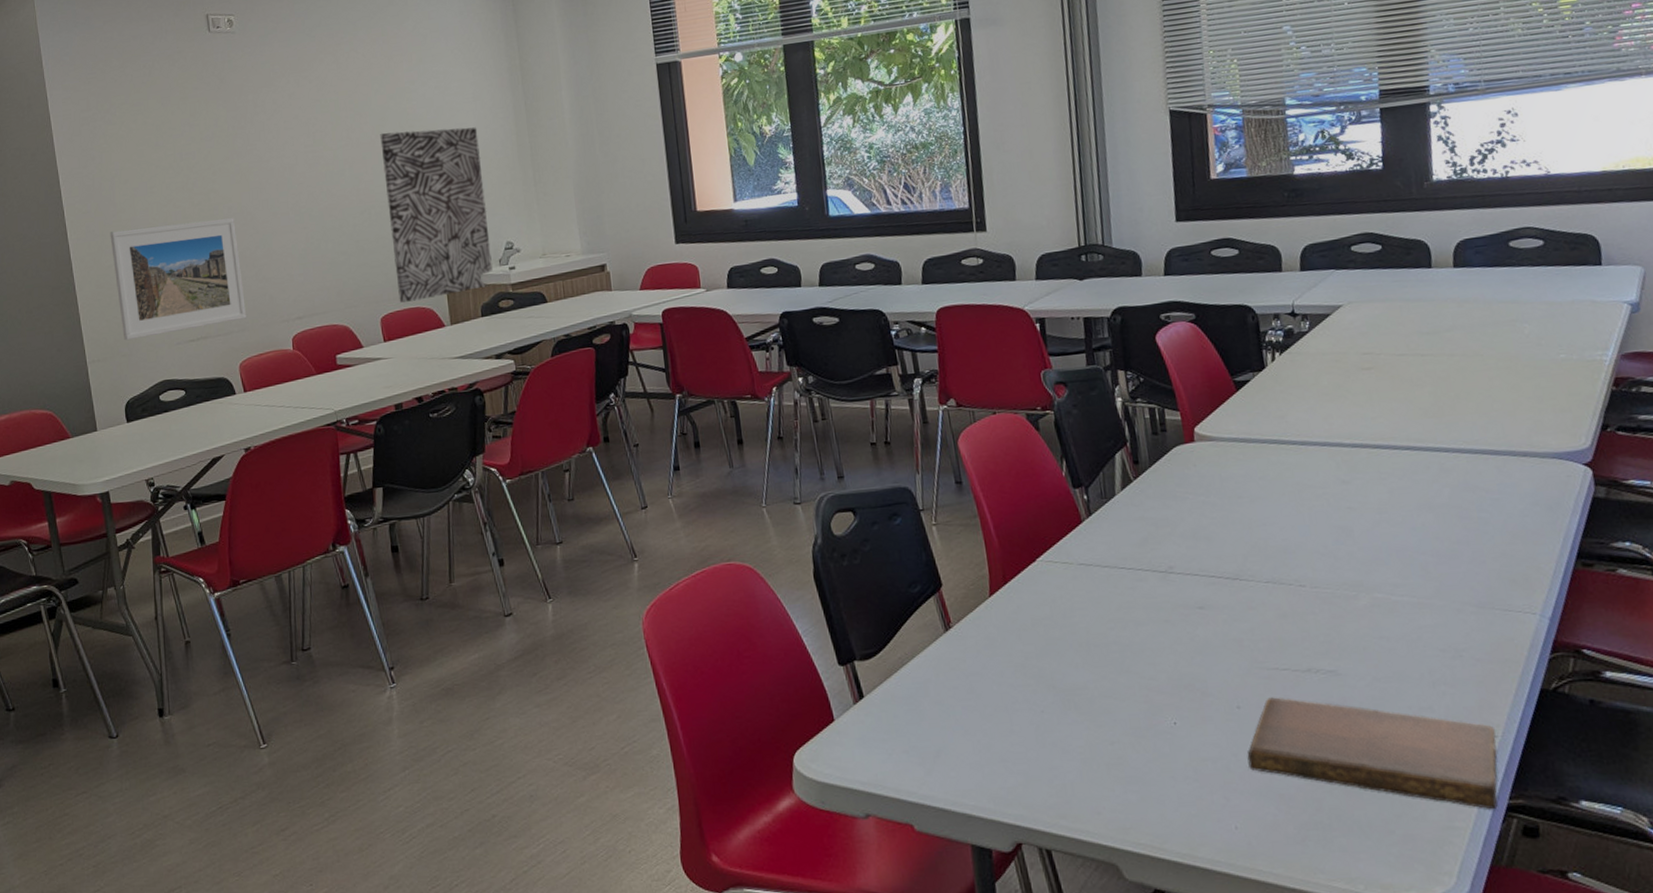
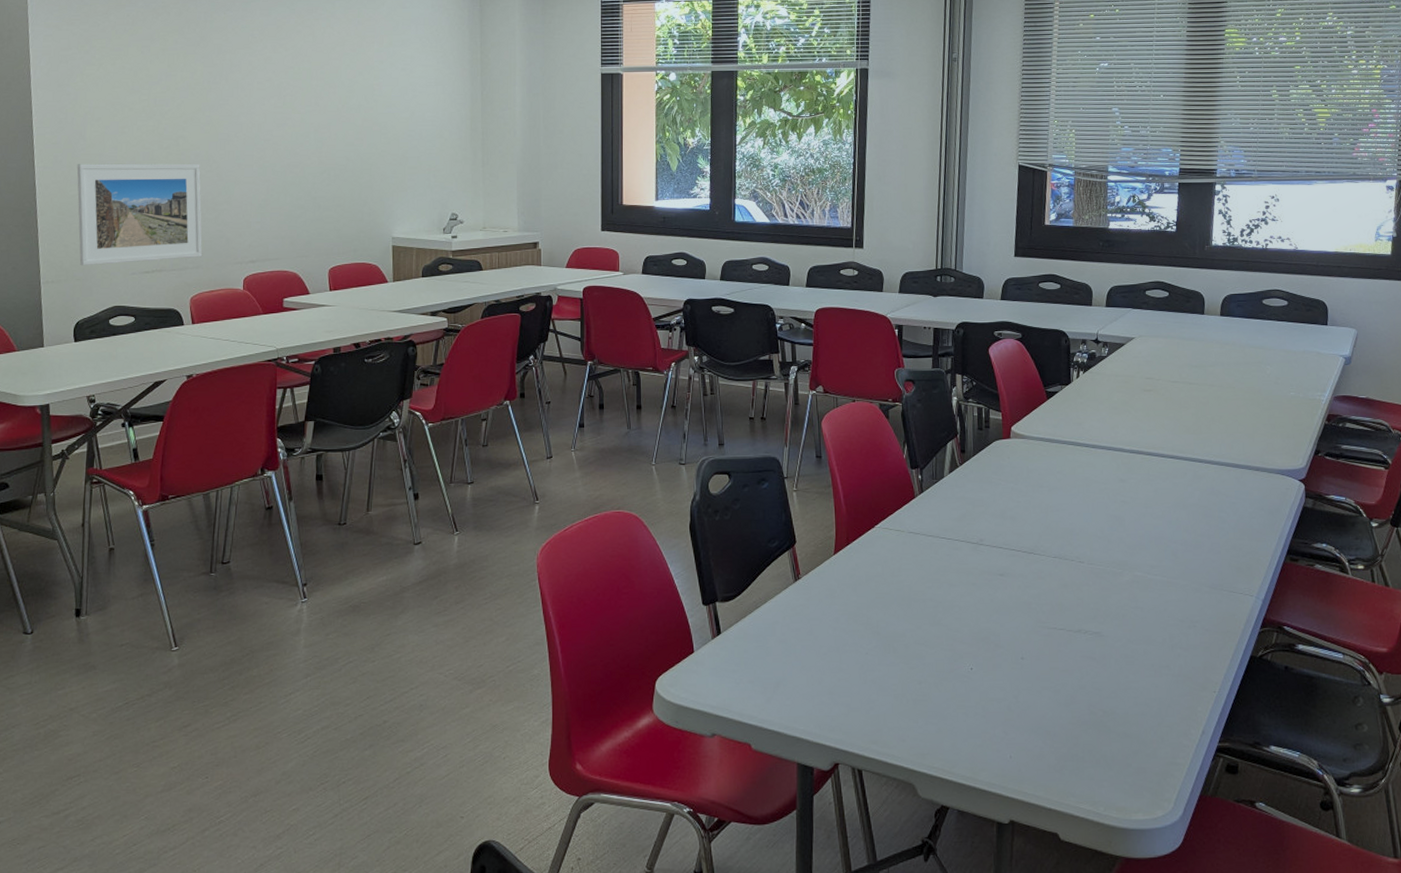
wall art: present [380,127,493,303] -> none [346,103,438,258]
notebook: present [1247,697,1498,809] -> none [1025,651,1215,750]

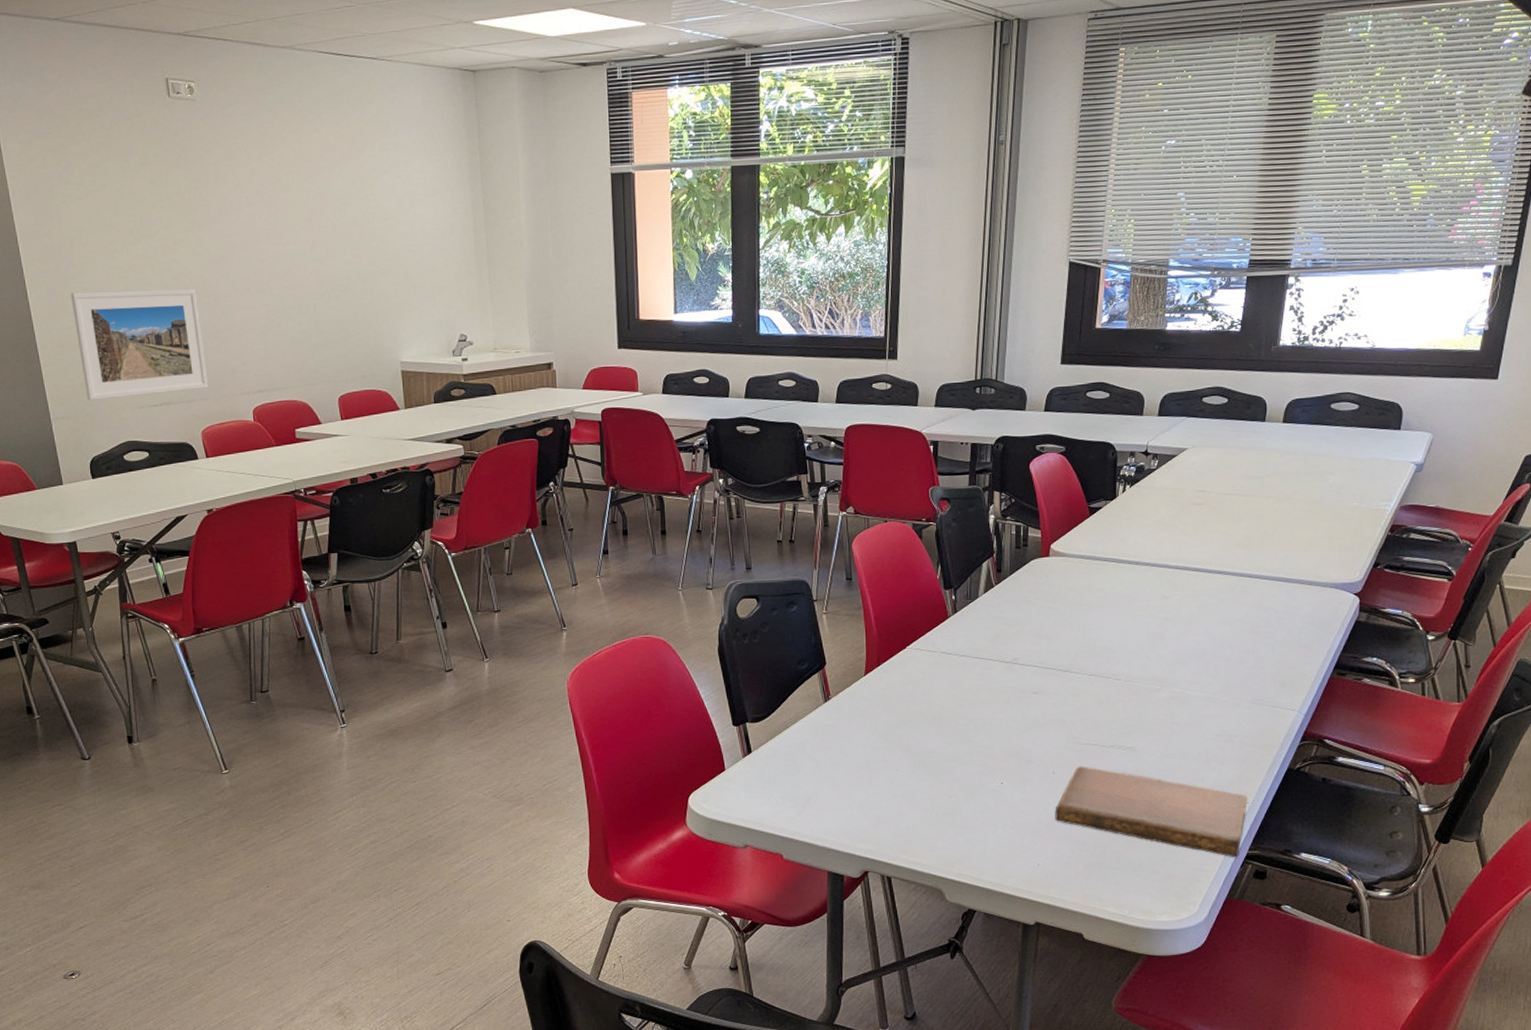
notebook: none [1025,651,1215,750] -> present [1055,766,1248,857]

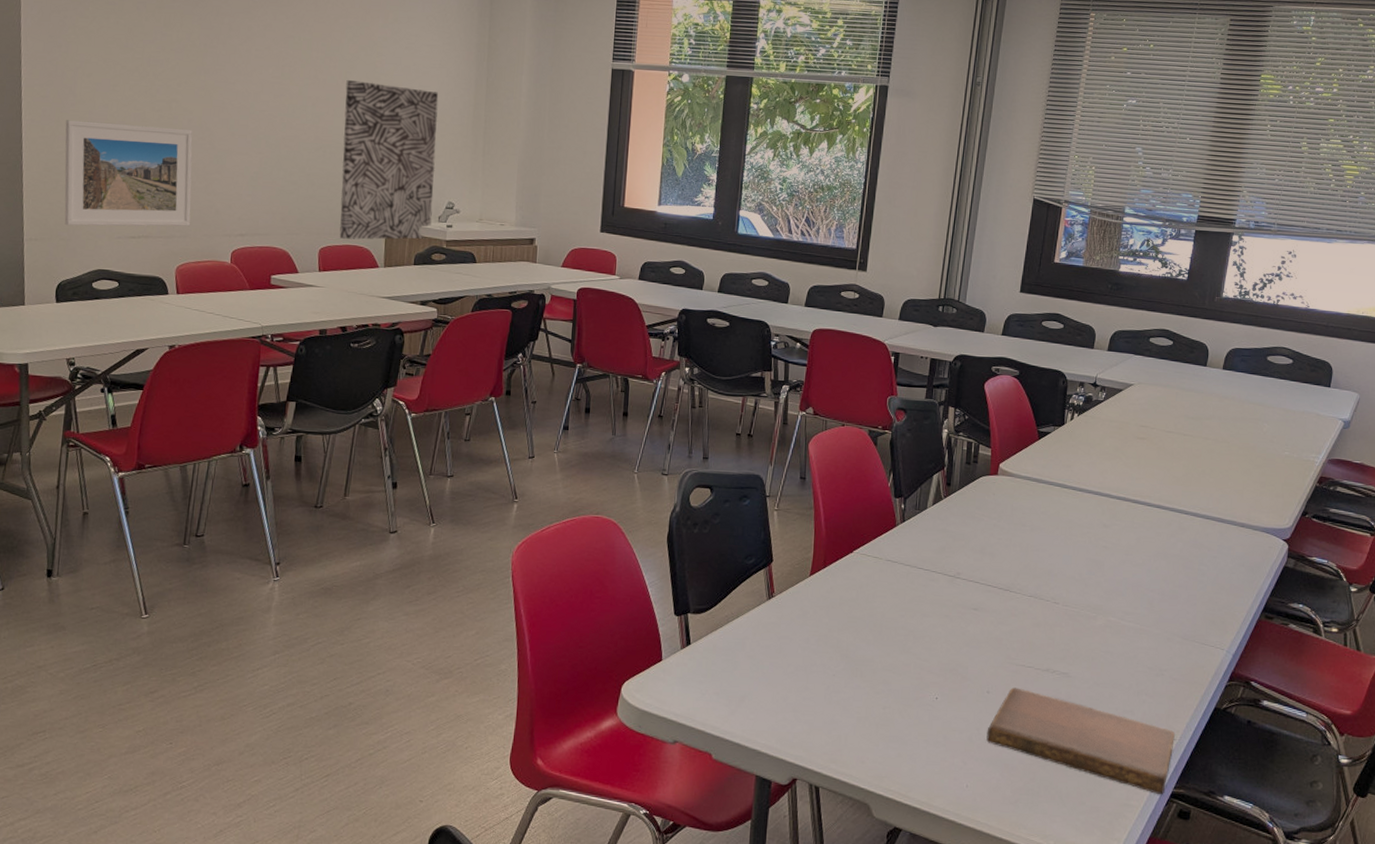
wall art: none [341,217,447,385] -> present [339,79,439,240]

